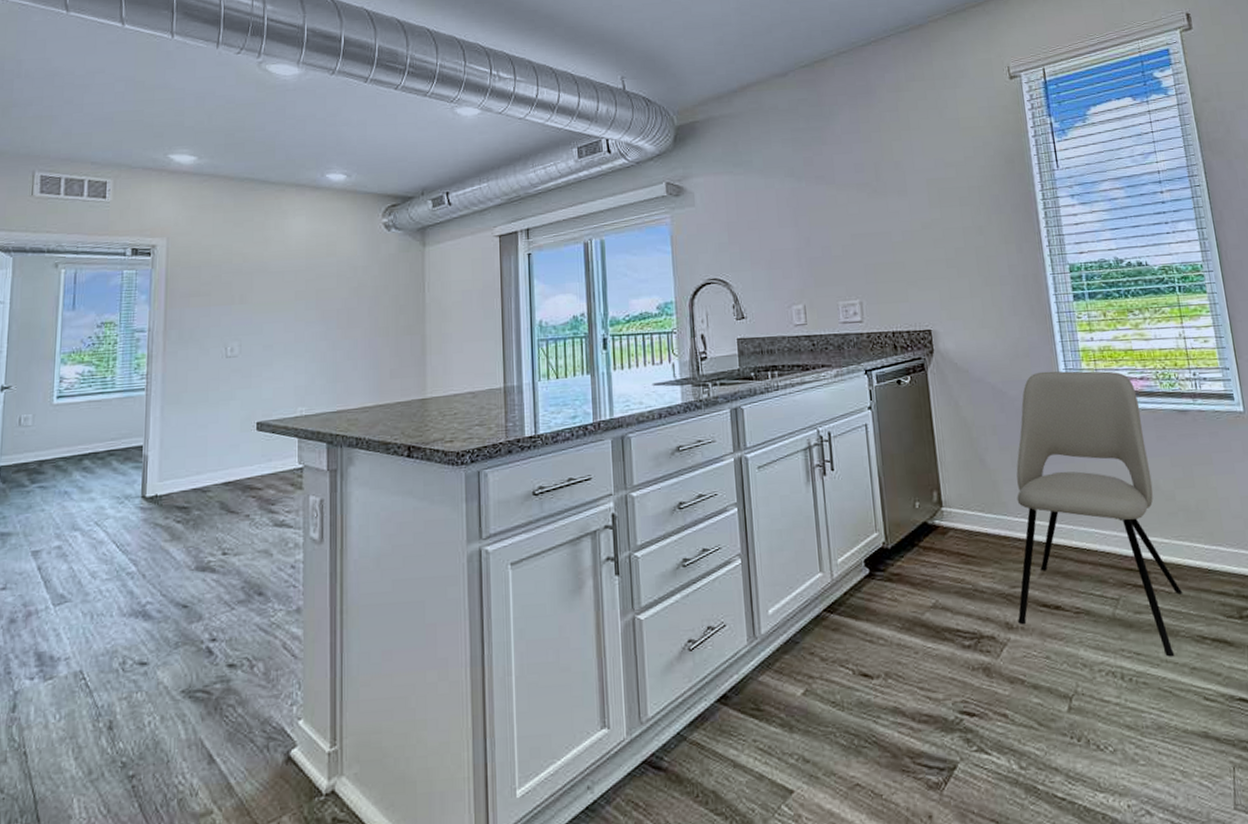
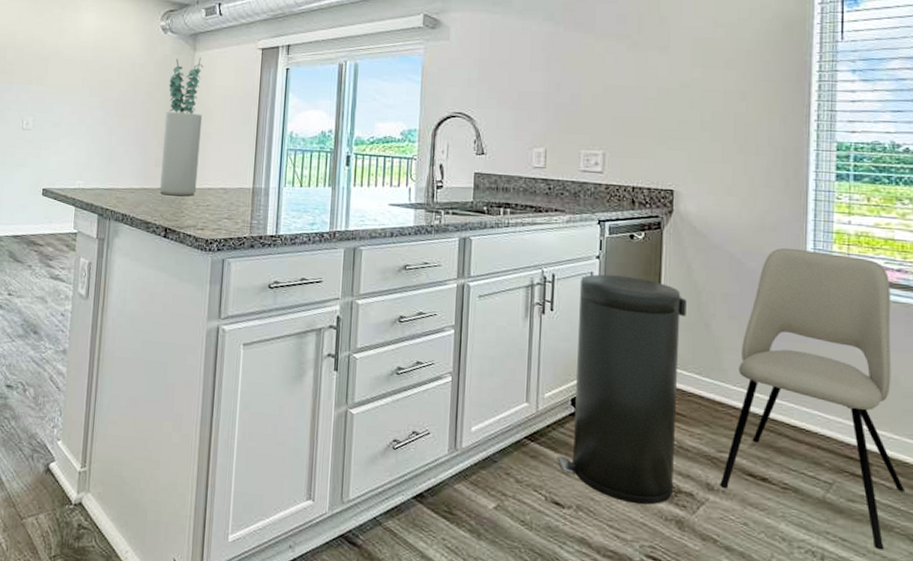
vase: none [397,252,440,409] -> present [160,57,204,196]
pedal bin: none [855,423,976,659] -> present [557,274,687,505]

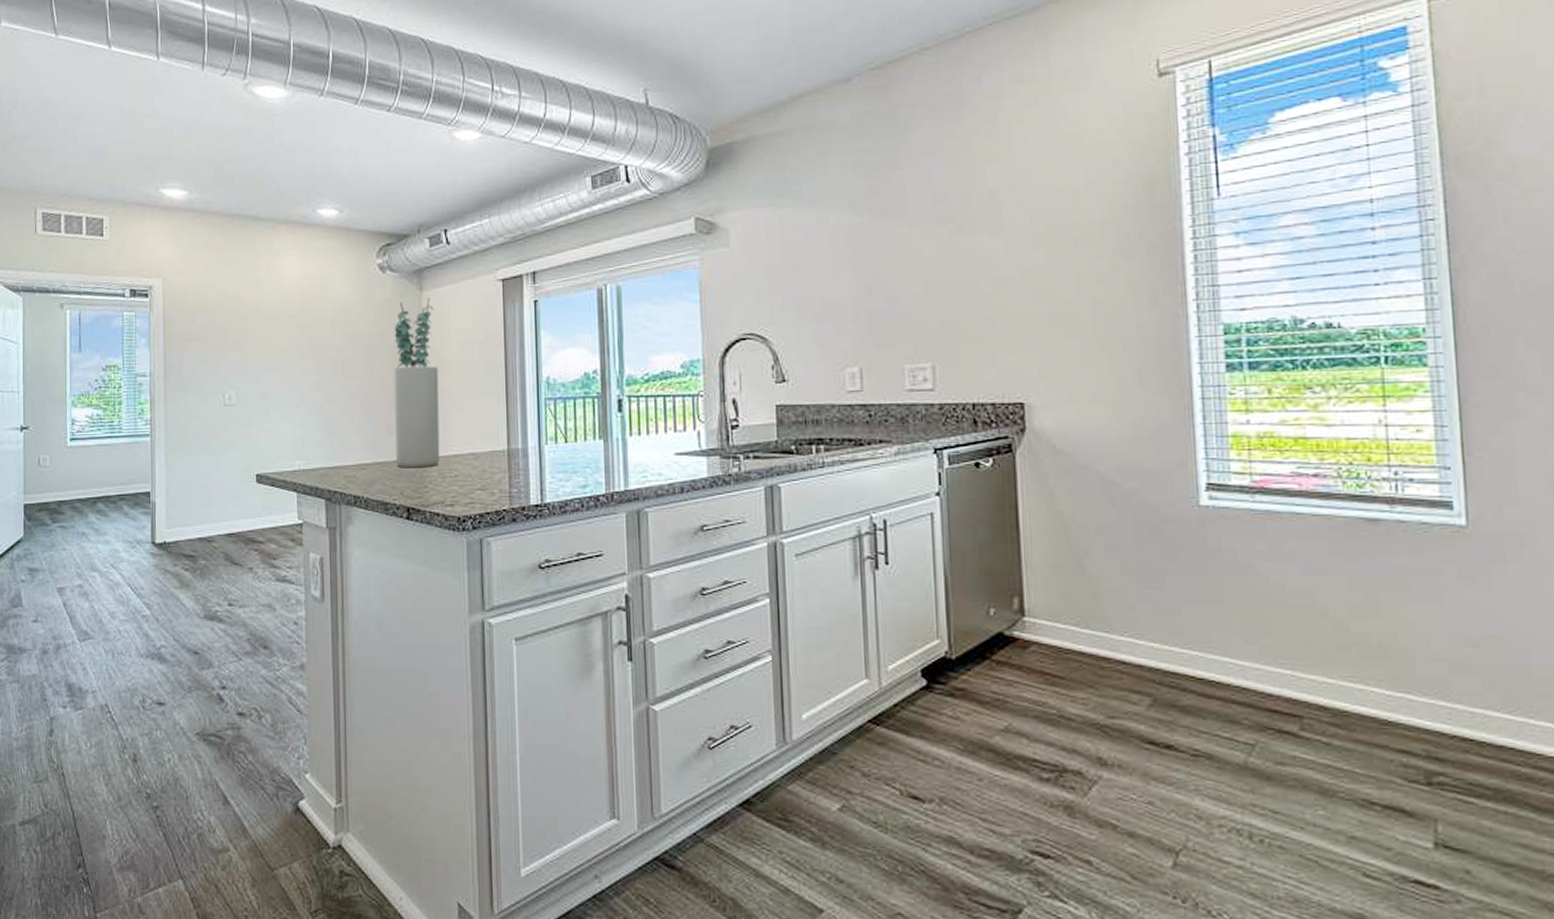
pedal bin: present [557,274,687,505] -> none [910,514,1058,789]
dining chair: present [720,247,904,550] -> none [1114,460,1346,821]

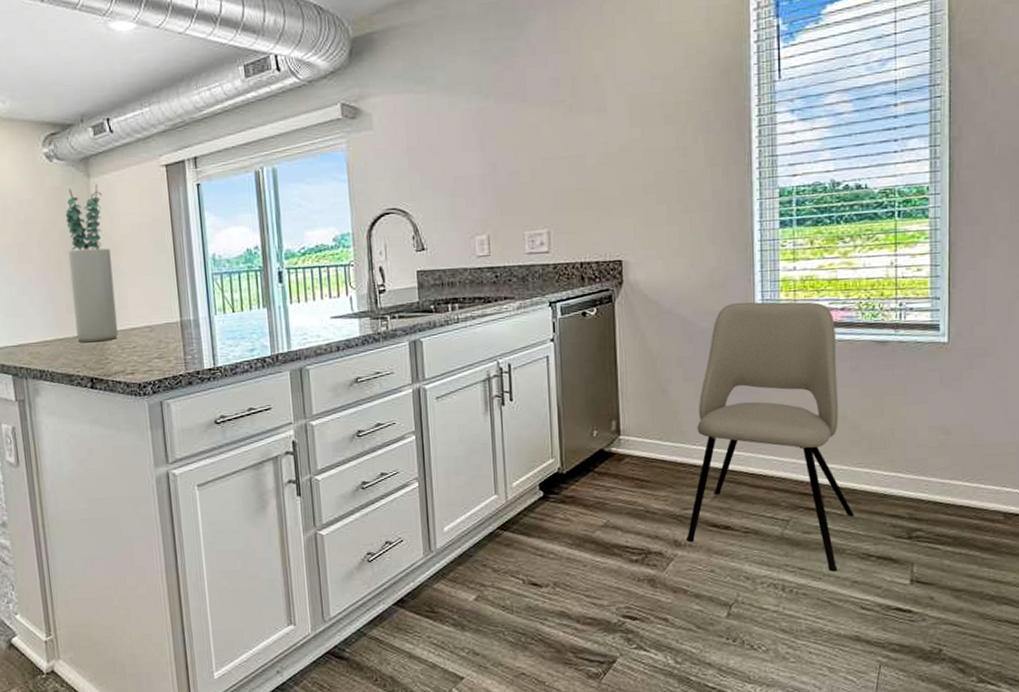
dining chair: none [1114,460,1346,821] -> present [687,301,854,572]

